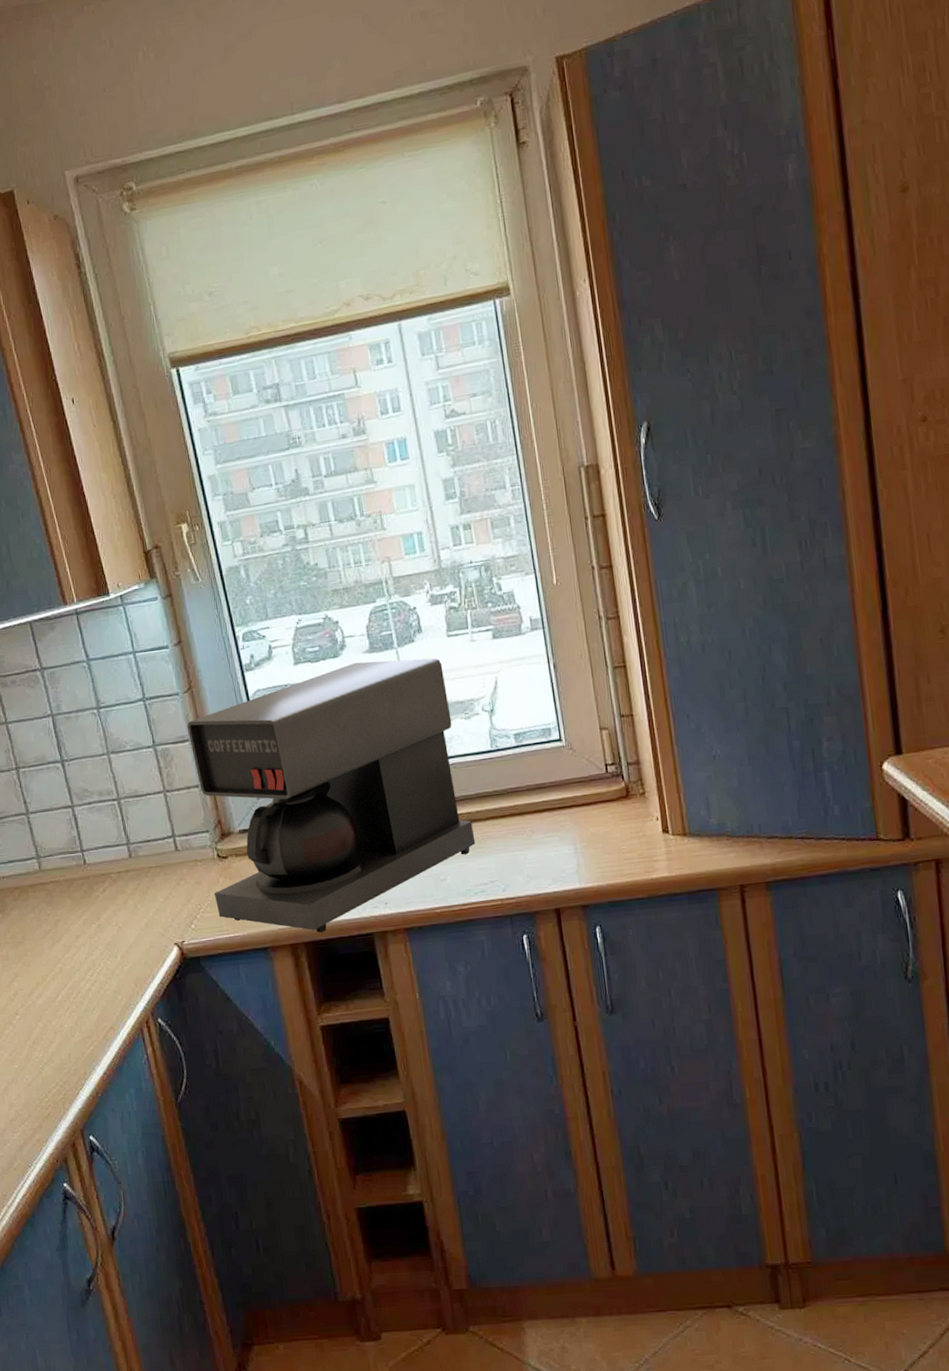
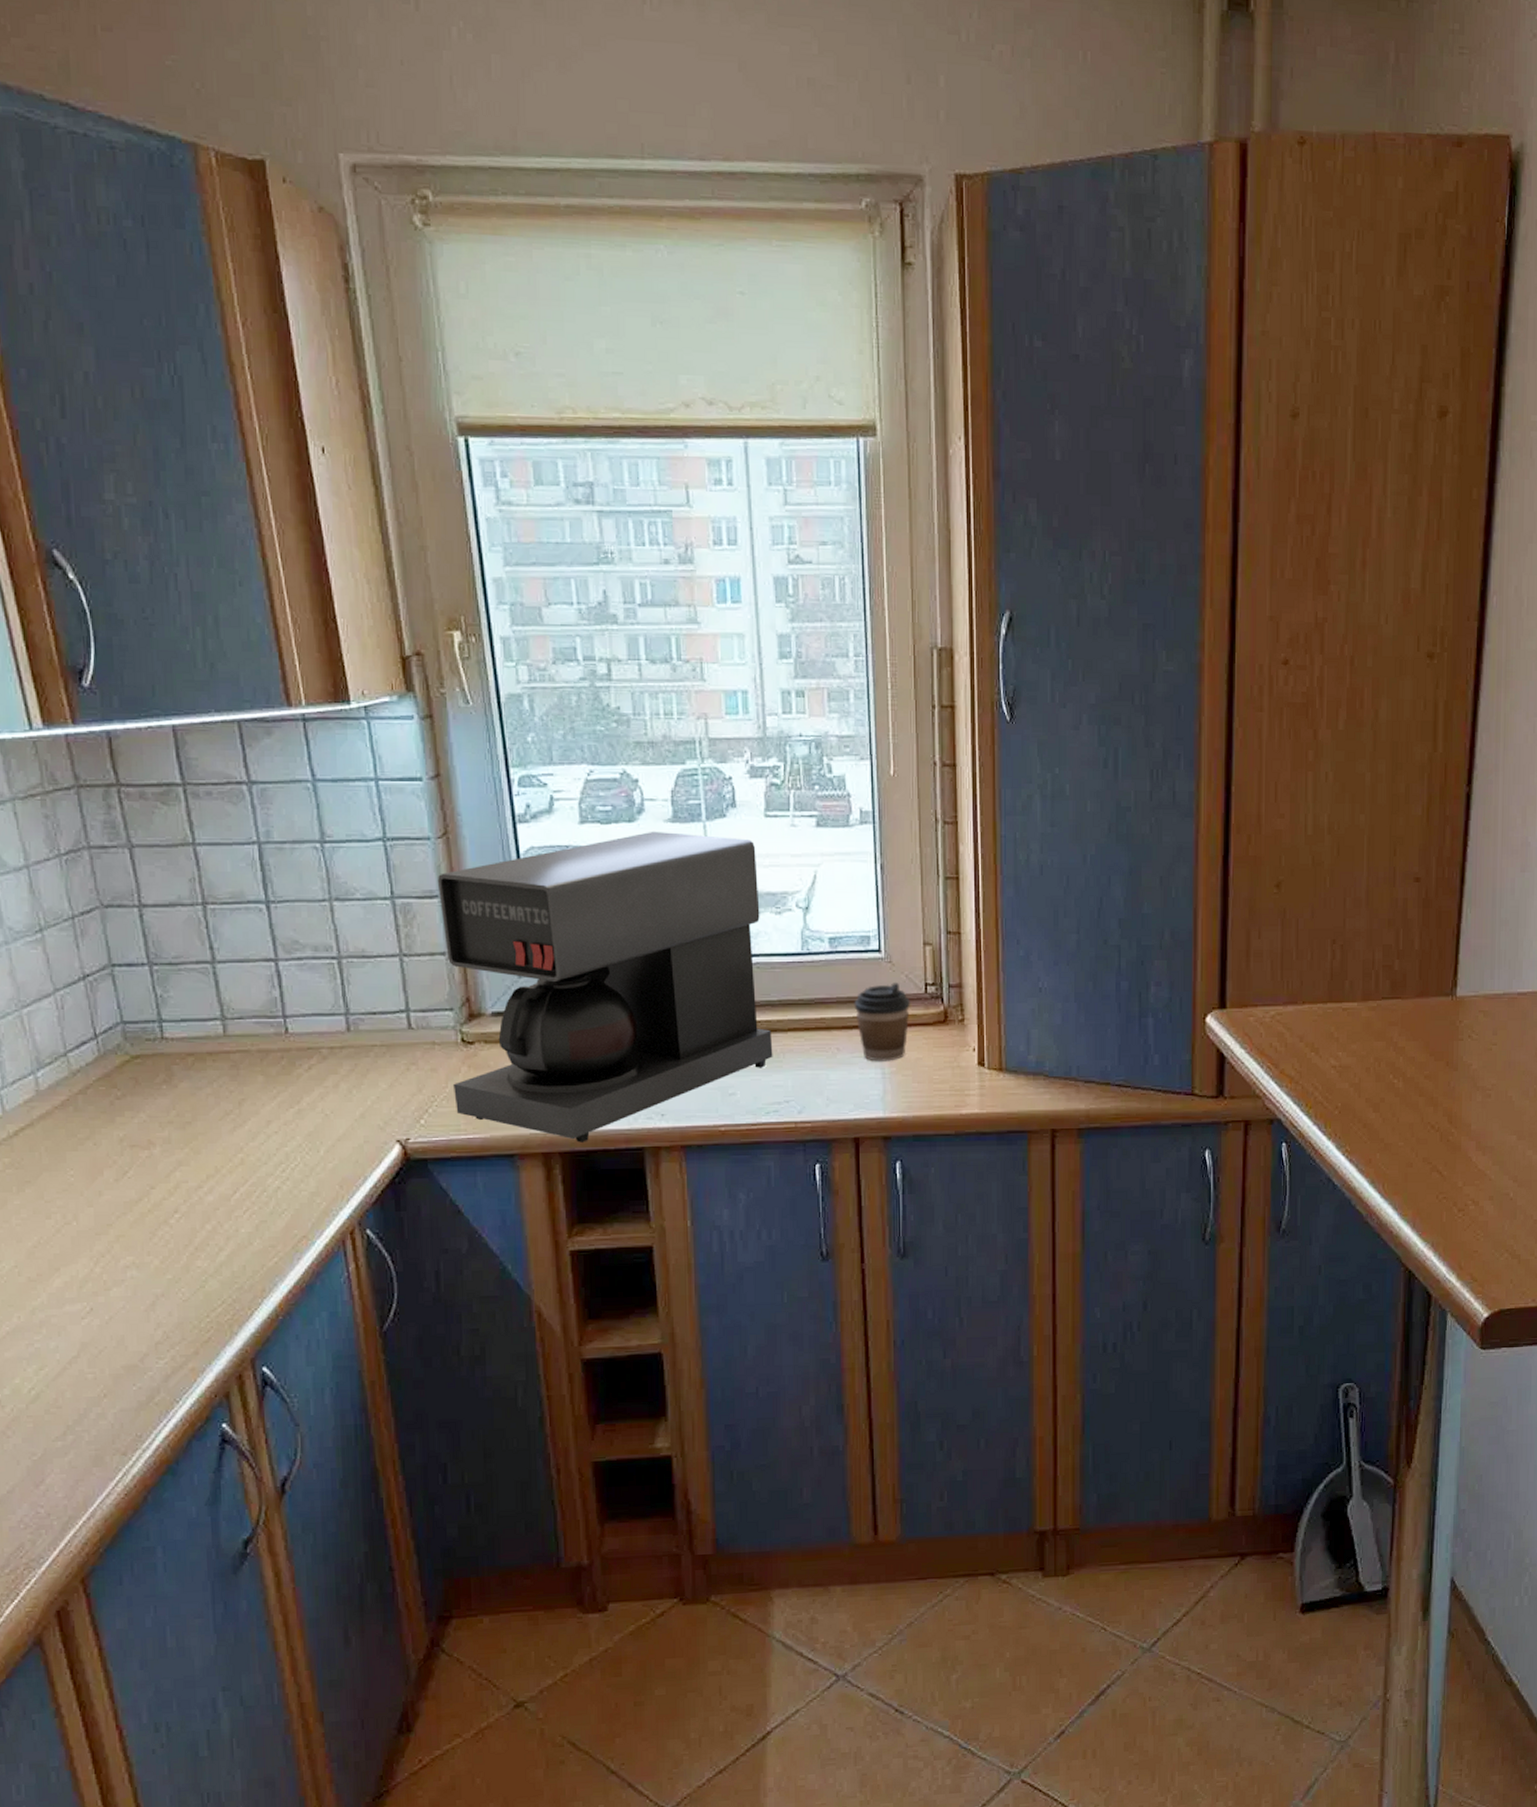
coffee cup: none [542,766,595,839] -> present [854,983,910,1062]

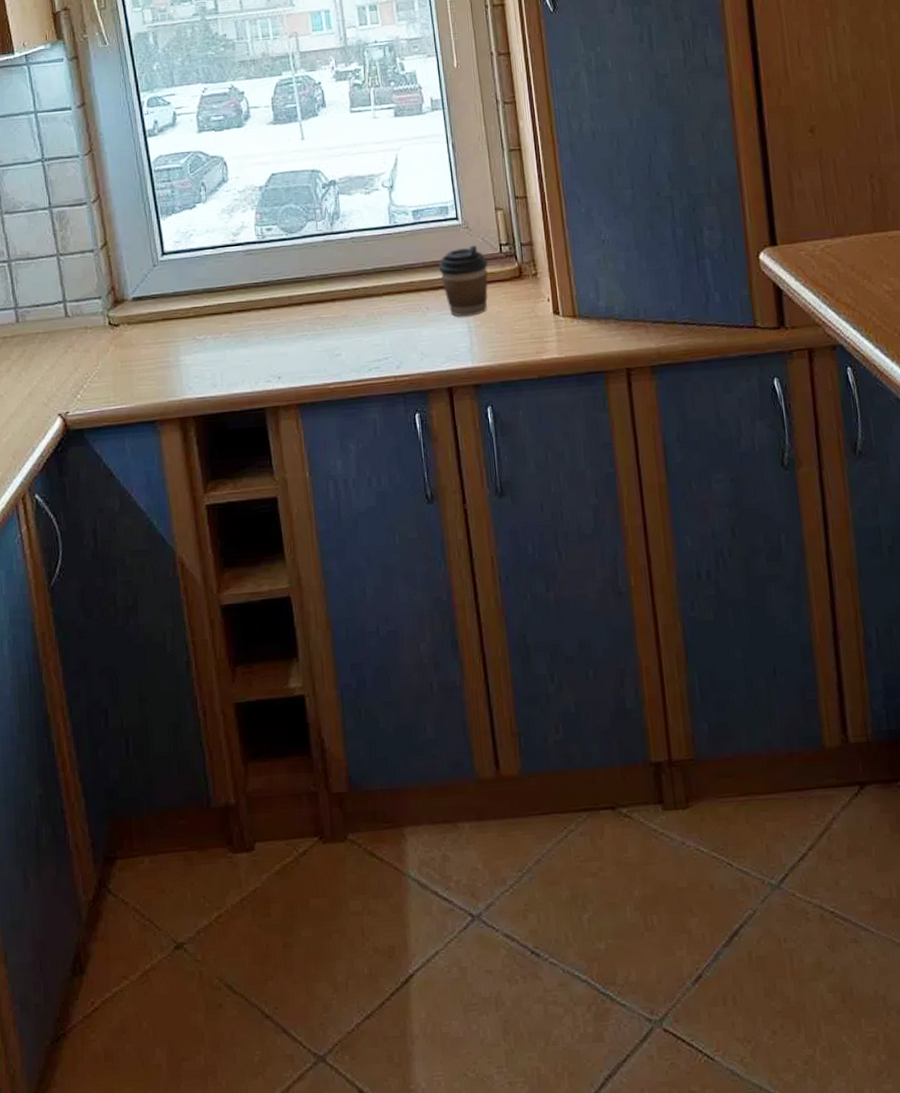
coffee maker: present [438,831,773,1143] -> none [86,132,371,407]

